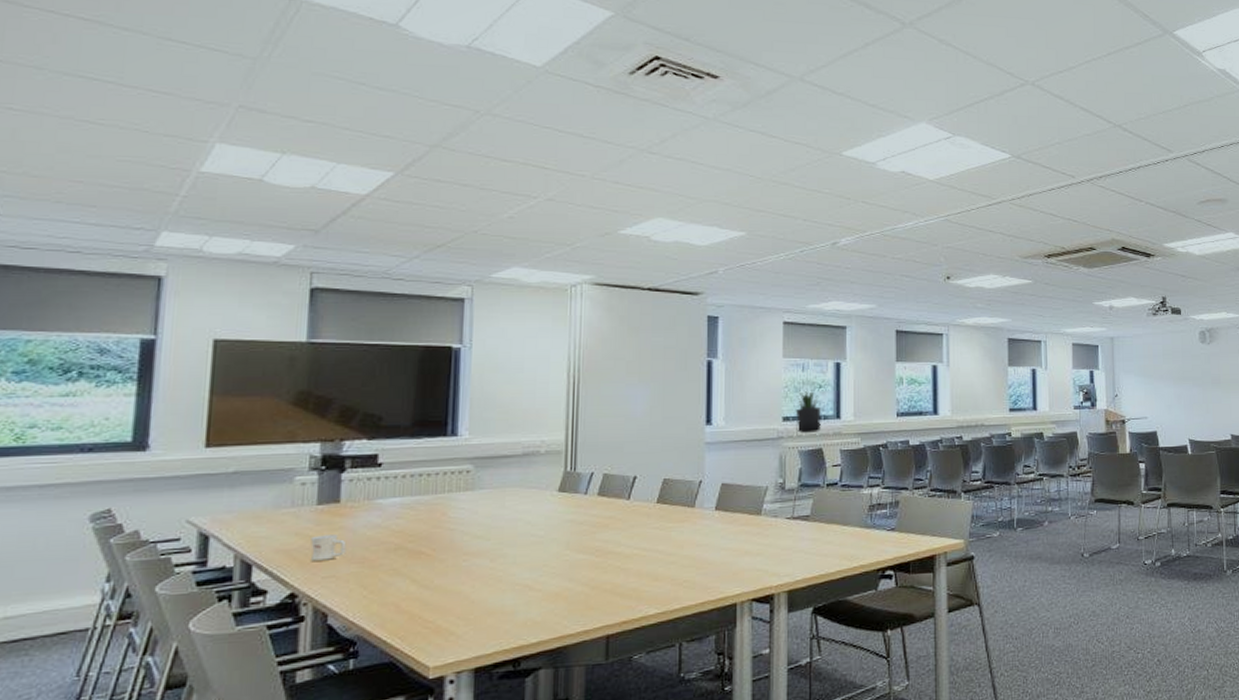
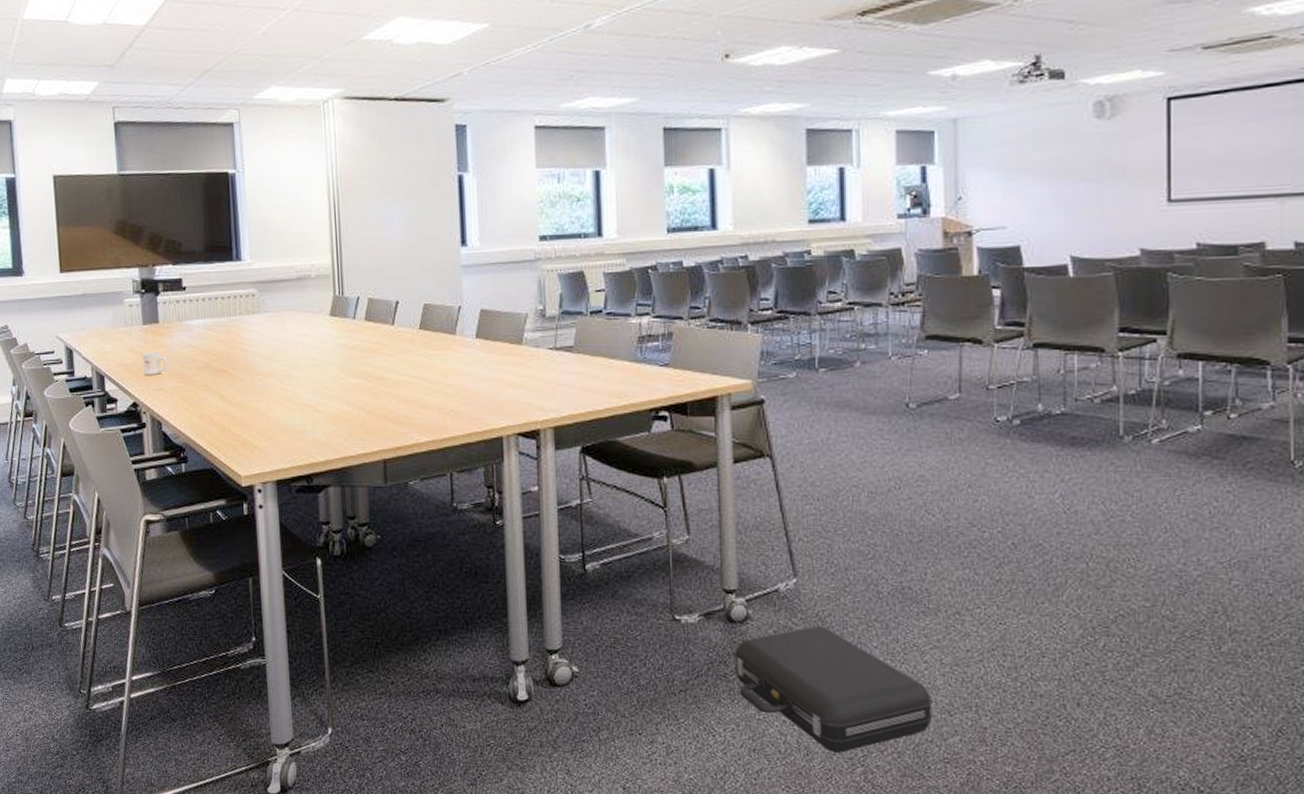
planter: present [795,390,821,434] -> none [552,204,581,255]

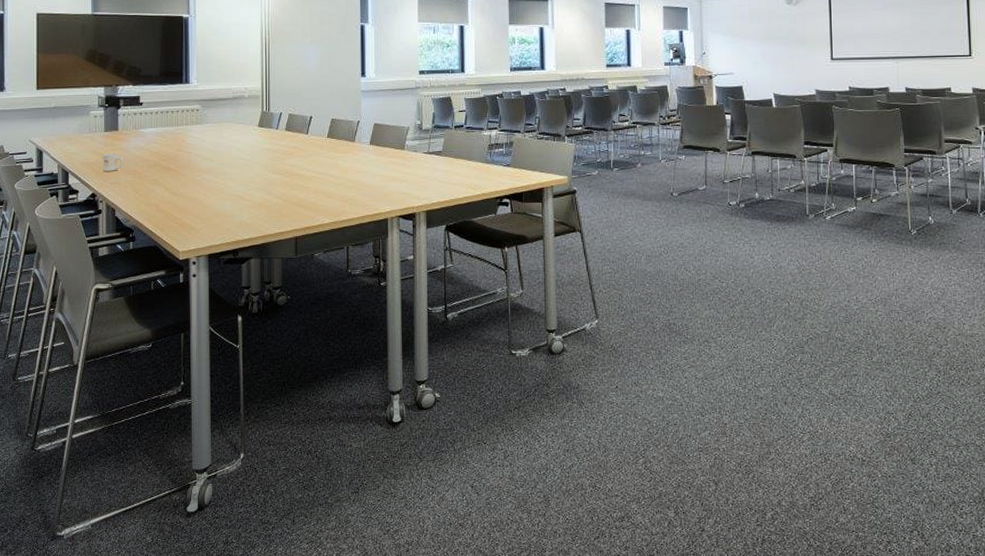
briefcase: present [734,625,933,753] -> none [554,354,691,448]

